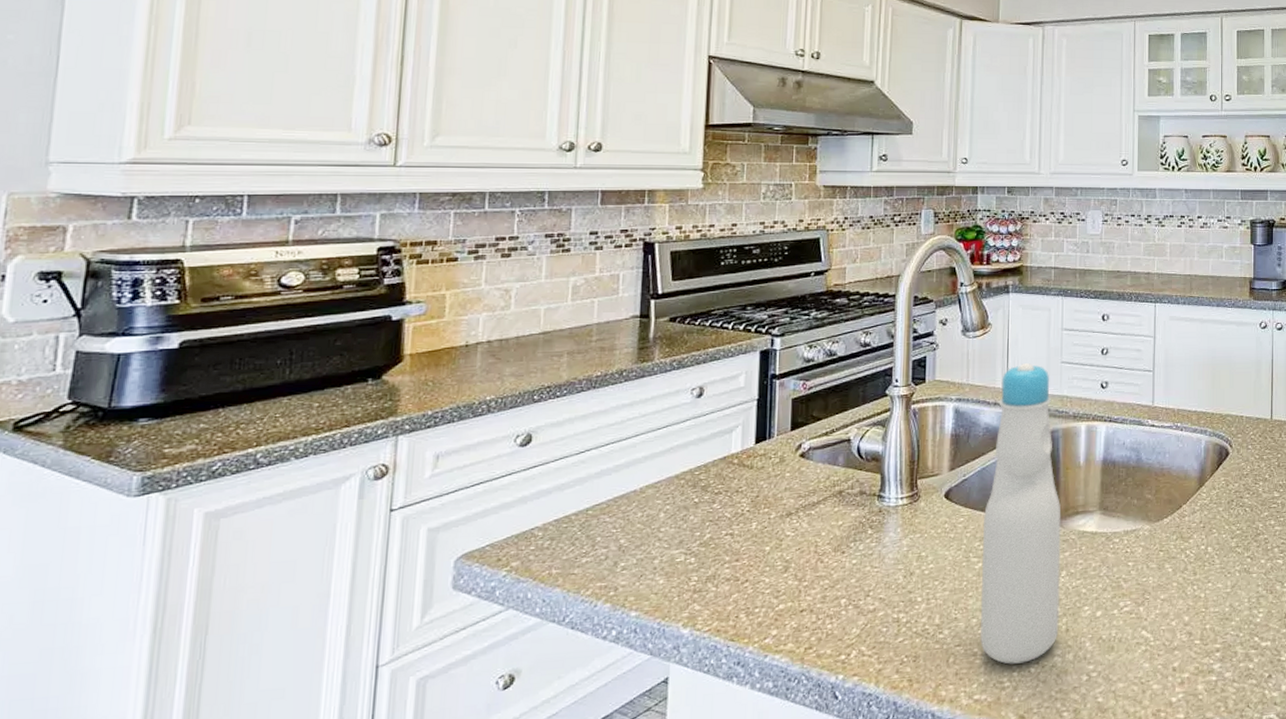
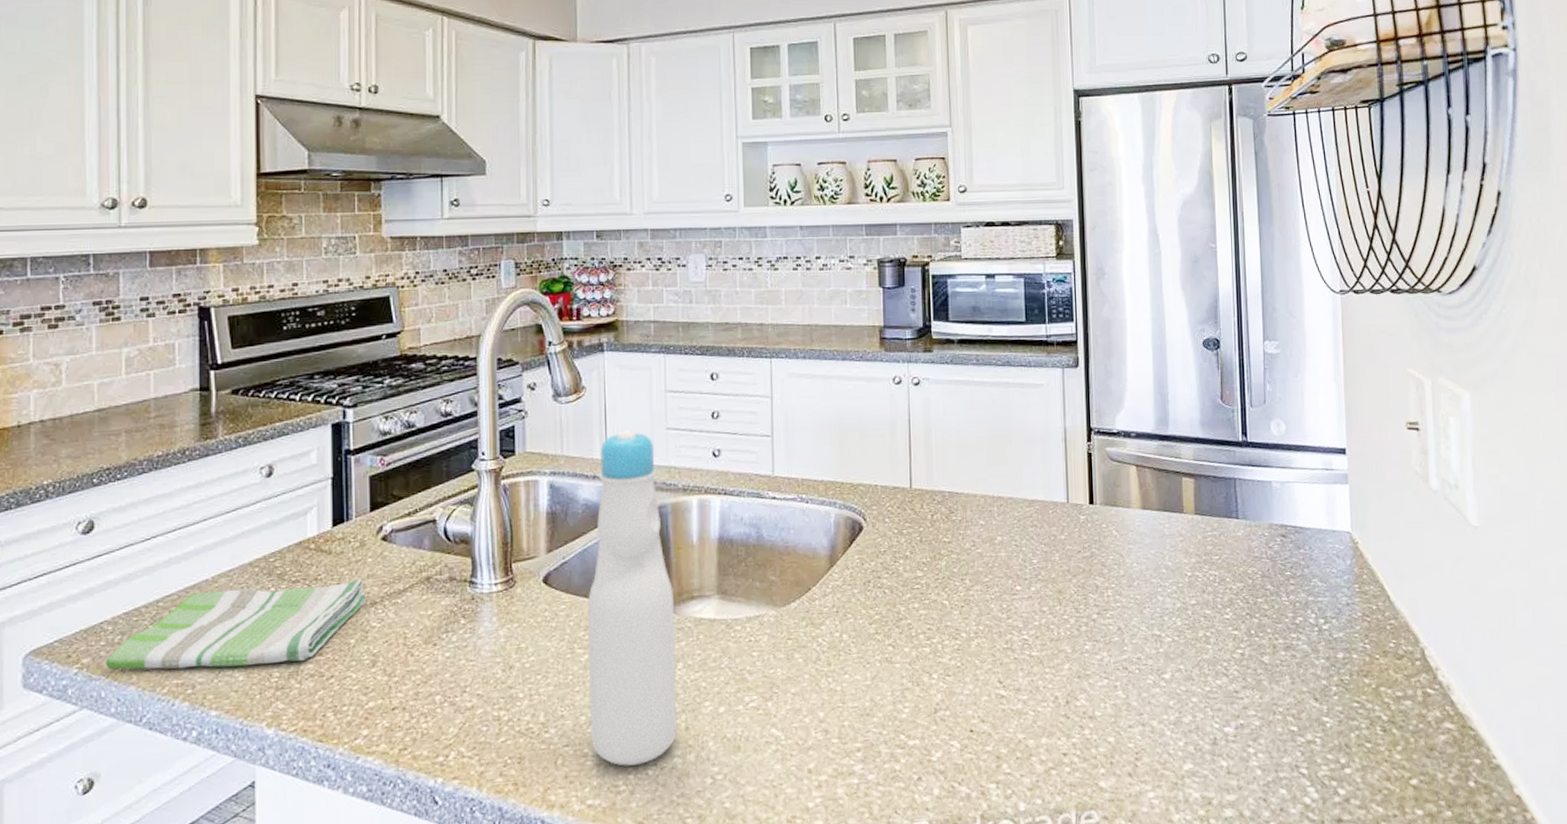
dish towel: none [533,493,783,573] -> present [105,580,366,670]

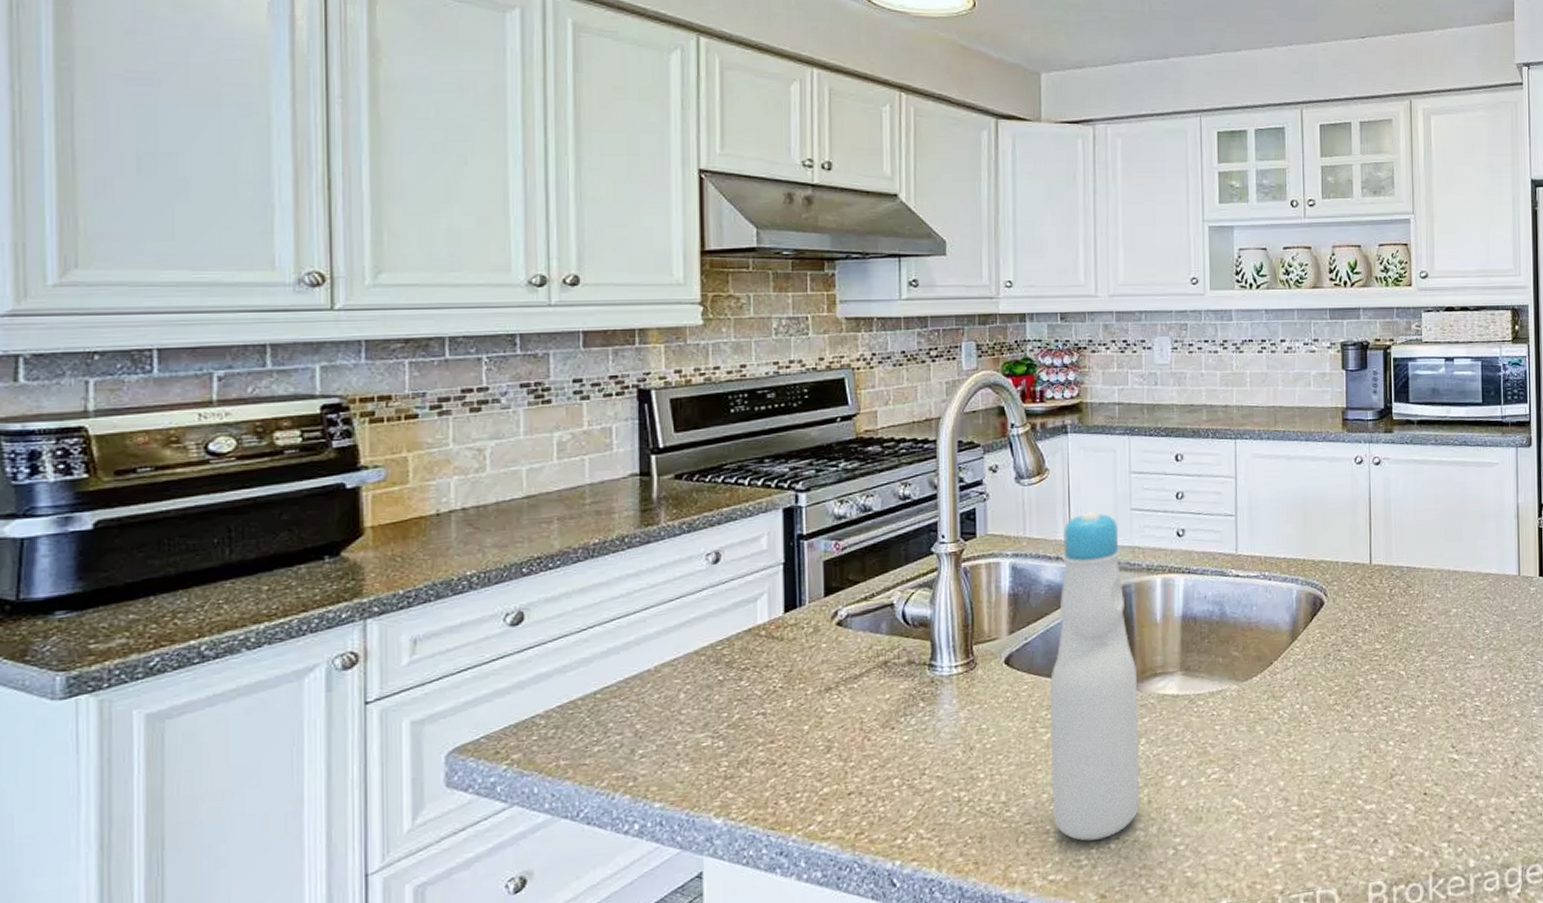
dish towel: present [105,580,366,670] -> none [538,666,820,765]

